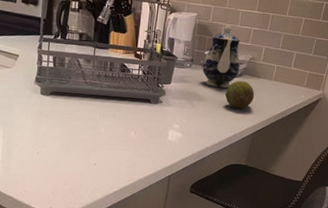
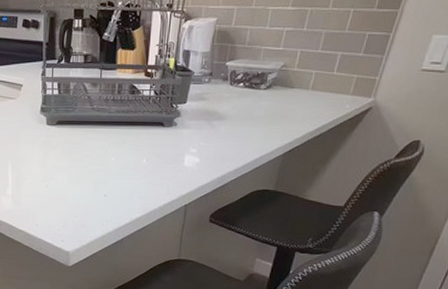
teapot: present [203,25,240,88] -> none [223,28,269,103]
fruit: present [225,81,255,109] -> none [250,94,287,127]

